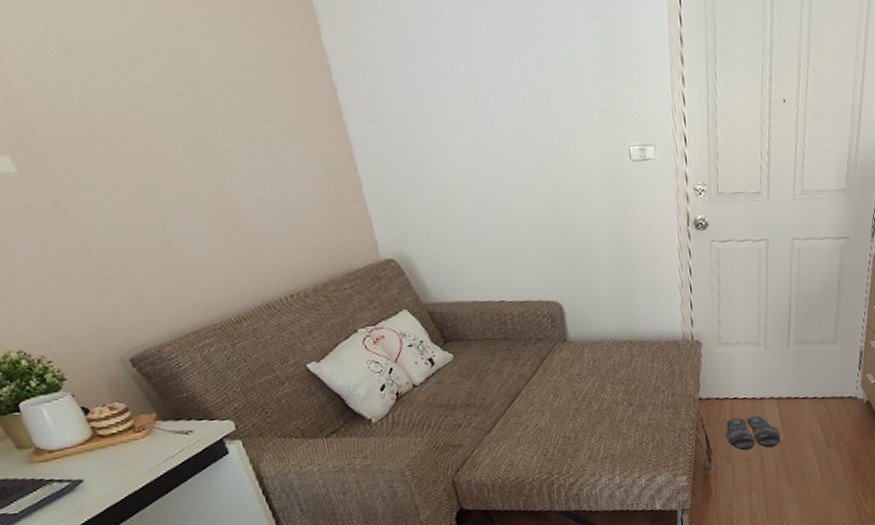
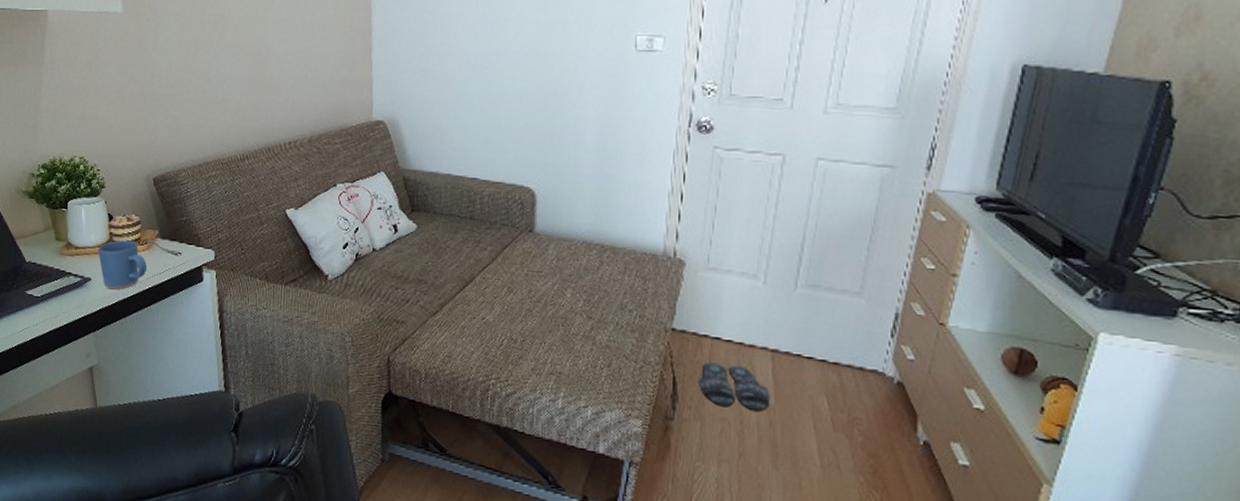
mug: none [80,429,155,486] -> present [98,240,147,290]

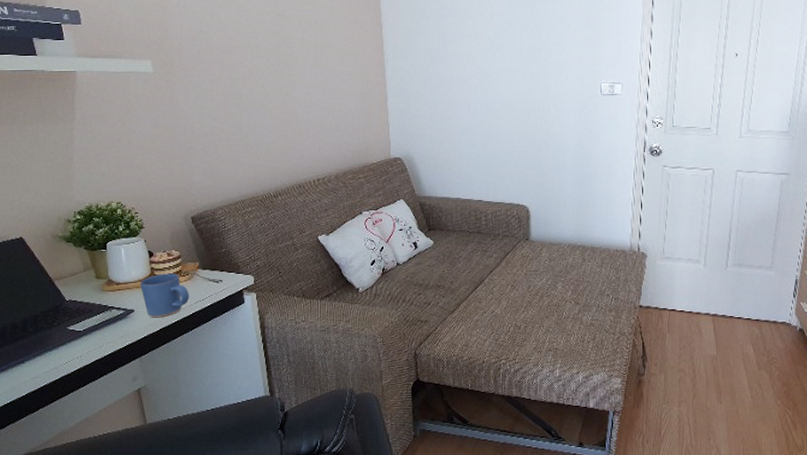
slippers: present [699,362,771,412] -> none [661,328,713,362]

